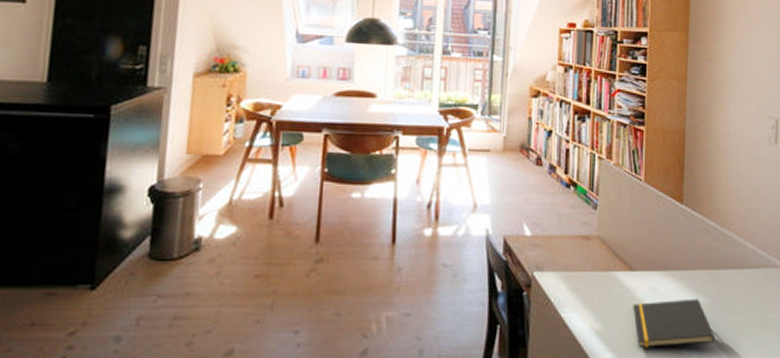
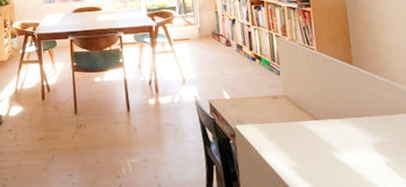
notepad: present [632,298,716,347] -> none [320,139,398,179]

